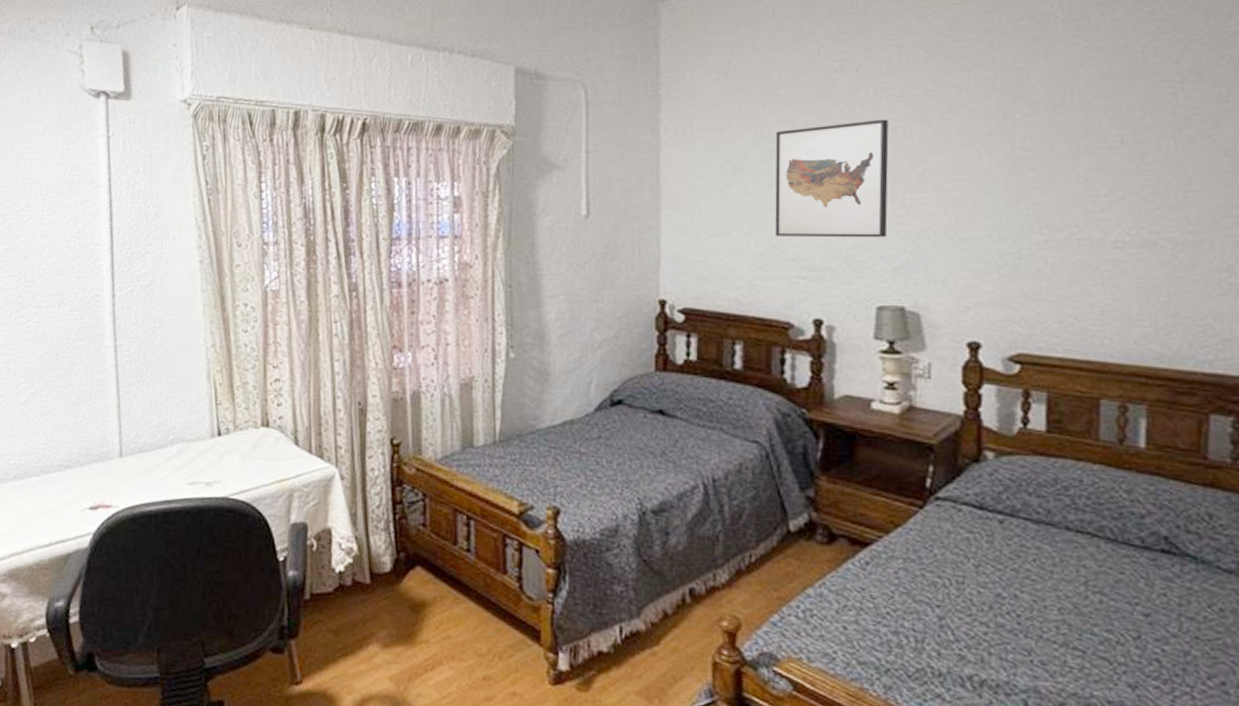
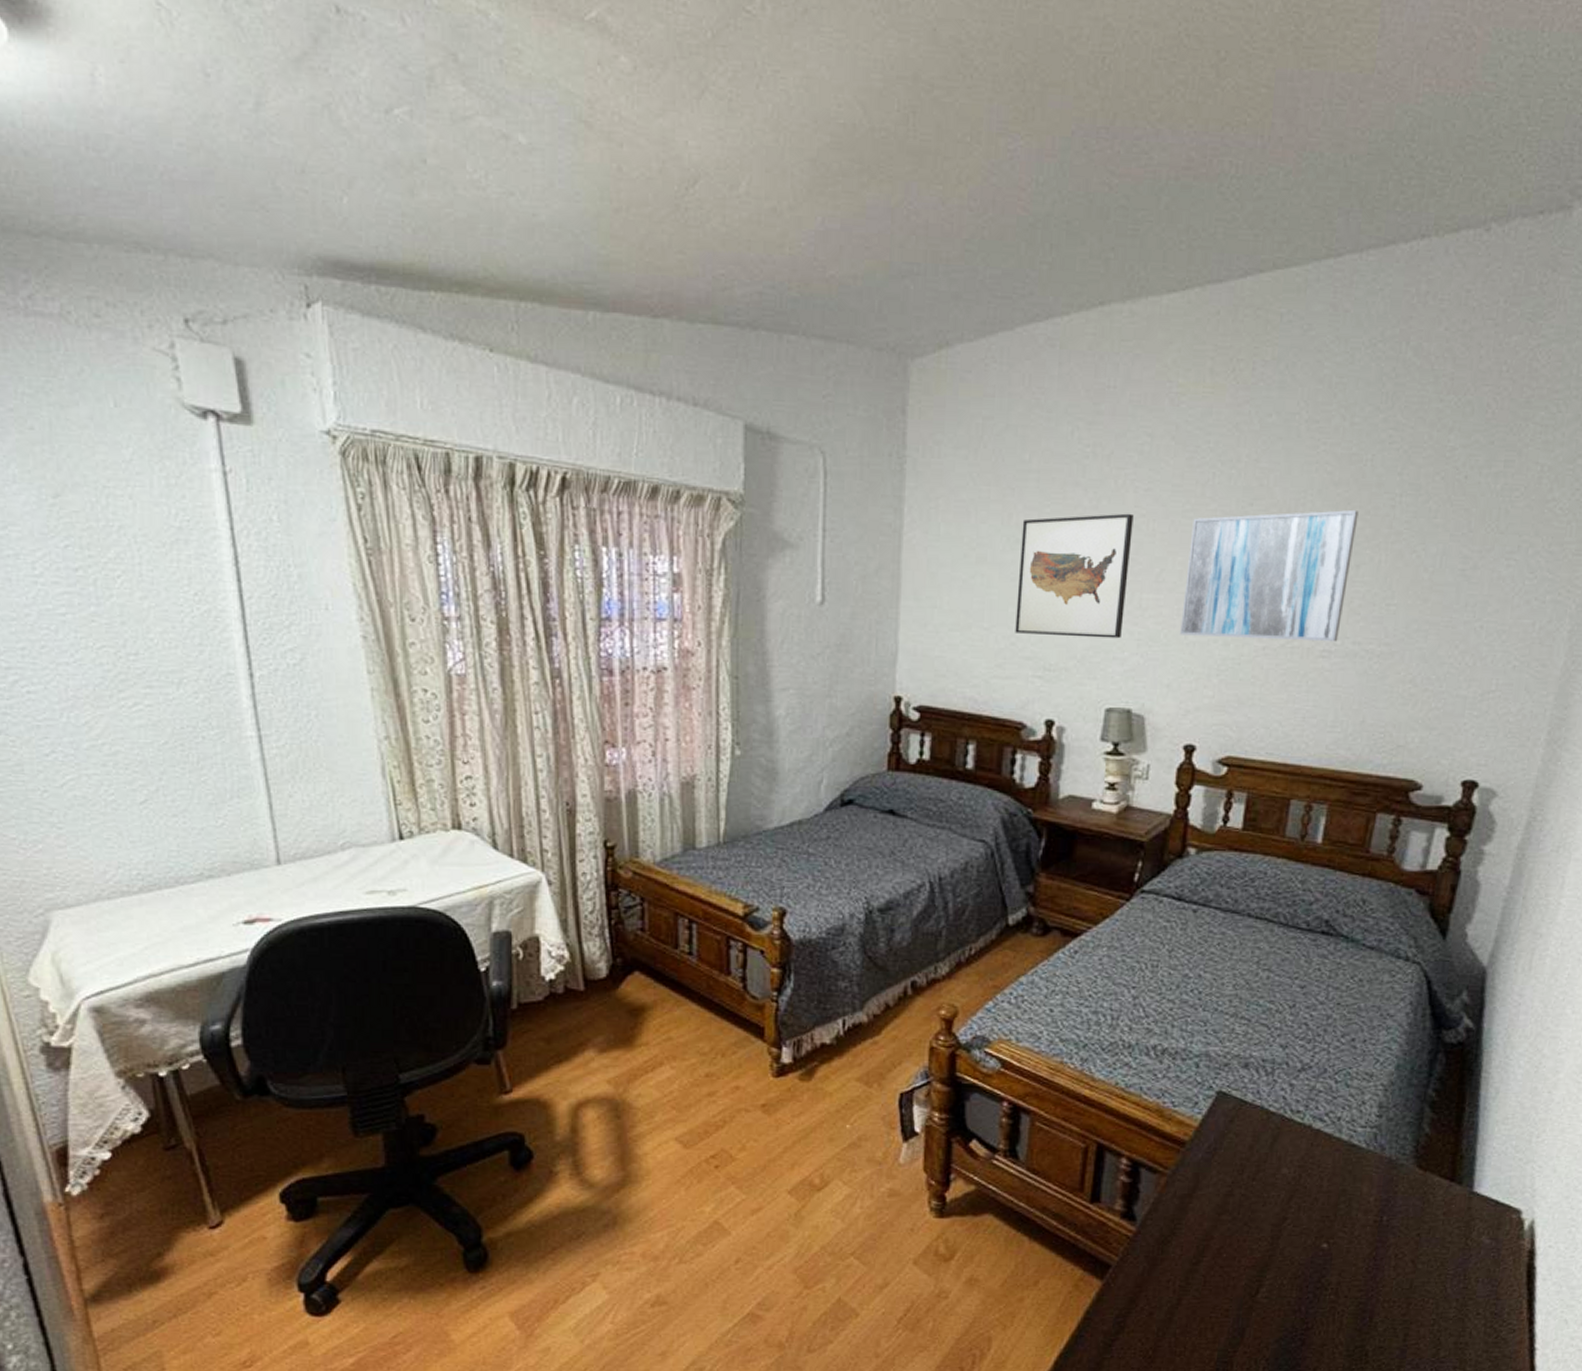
wall art: none [949,99,1136,233] -> present [1180,509,1359,642]

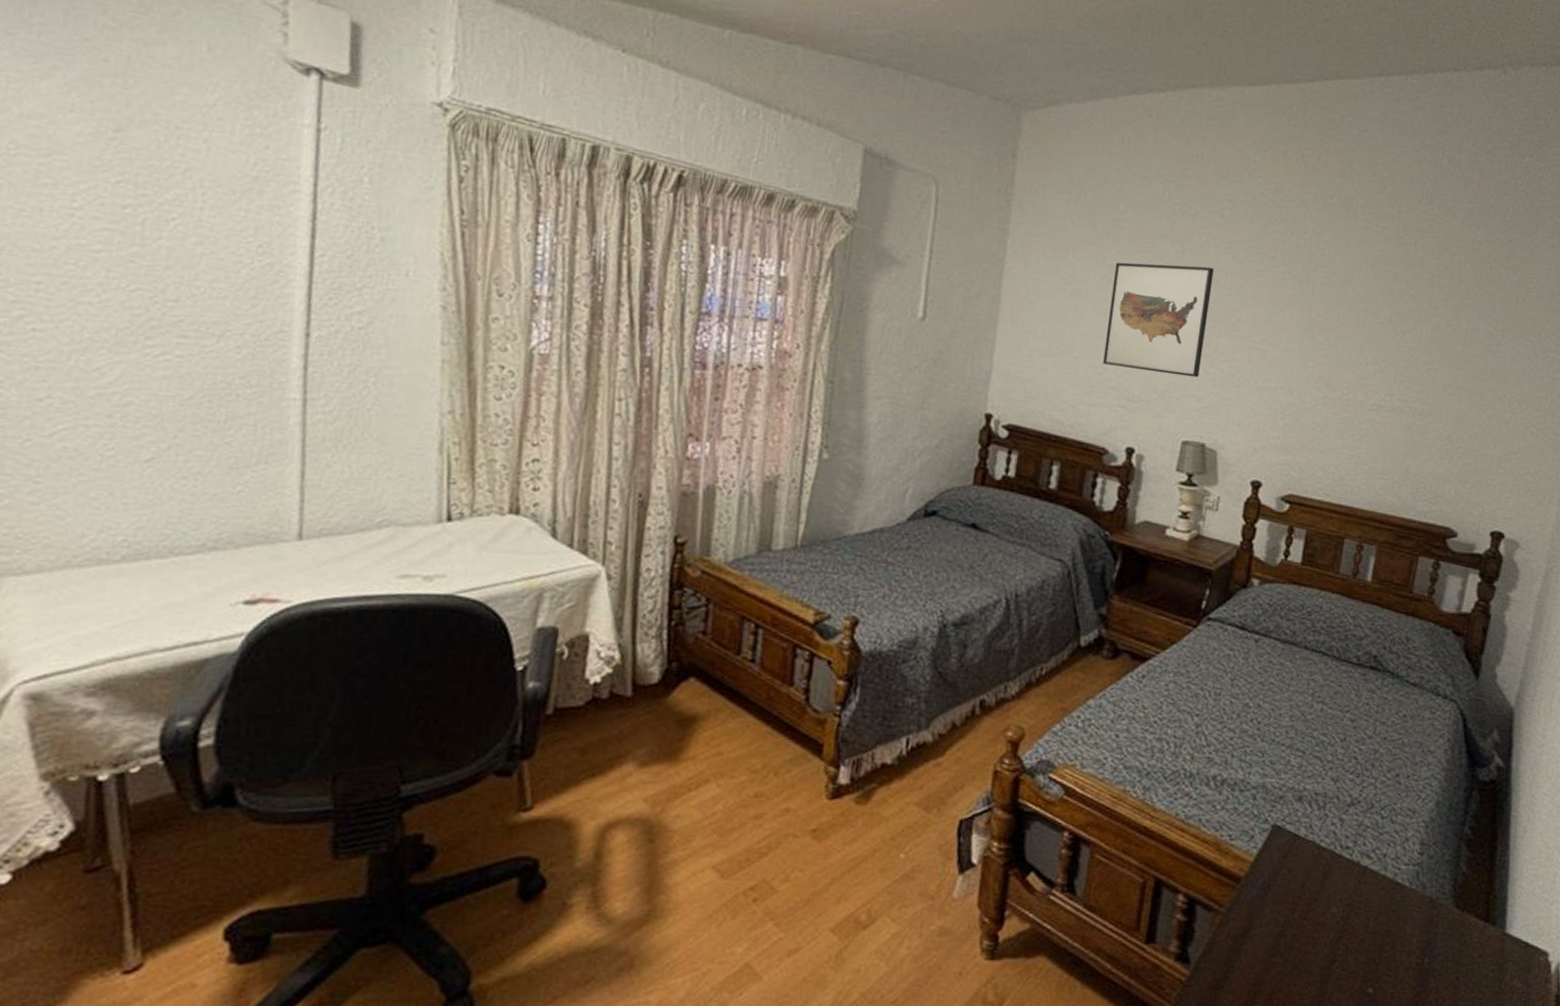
wall art: present [1180,509,1359,642] -> none [1251,277,1404,398]

